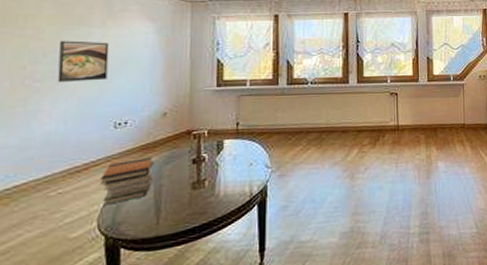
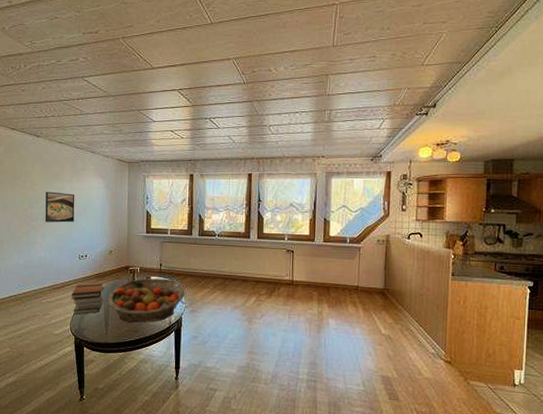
fruit basket: none [159,139,271,204] -> present [108,278,186,323]

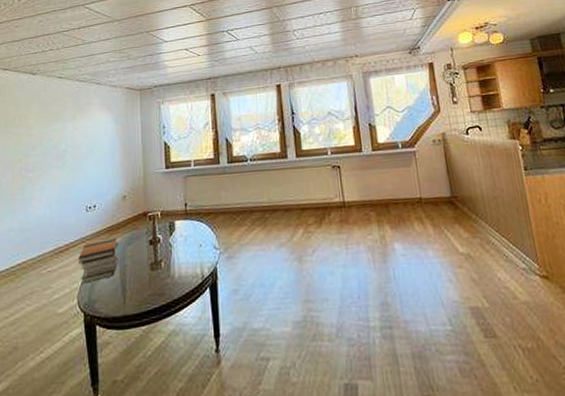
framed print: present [45,191,75,223] -> none [43,133,79,172]
fruit basket: present [108,278,186,323] -> none [124,220,219,284]

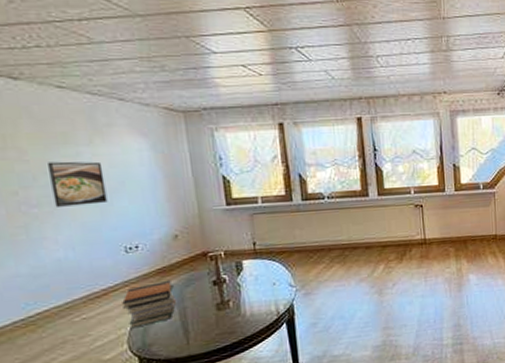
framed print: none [43,133,79,172] -> present [48,161,108,207]

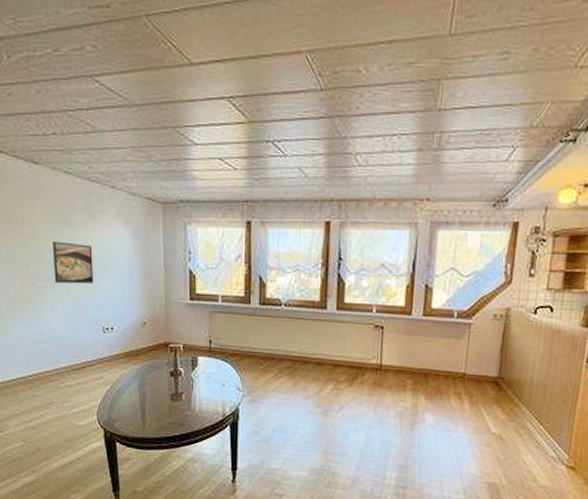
book stack: present [122,280,177,329] -> none [96,363,139,403]

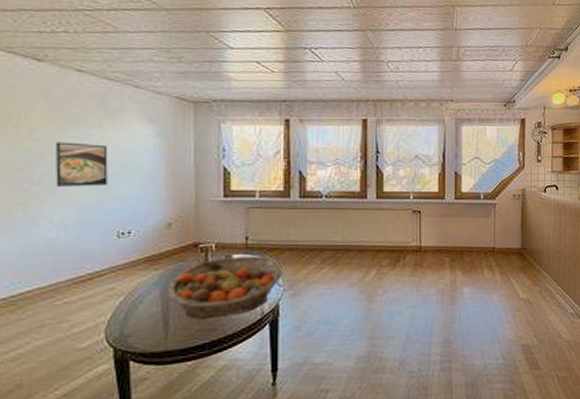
fruit basket: none [143,358,243,414] -> present [166,255,283,319]

